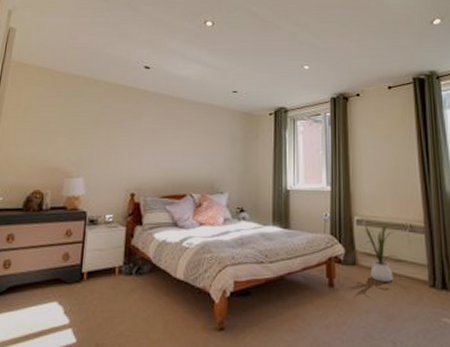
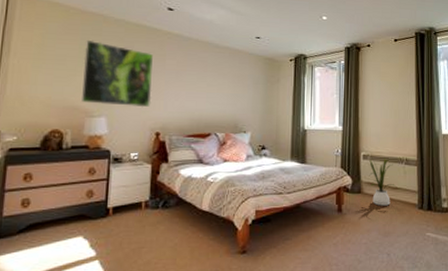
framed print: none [62,101,129,168] -> present [82,39,153,108]

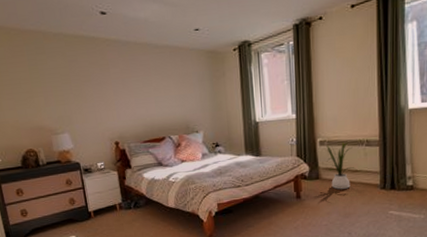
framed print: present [82,39,153,108] -> none [33,59,105,122]

